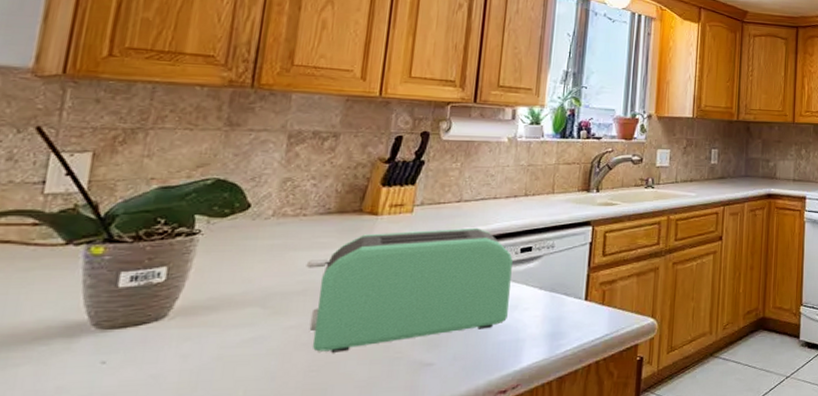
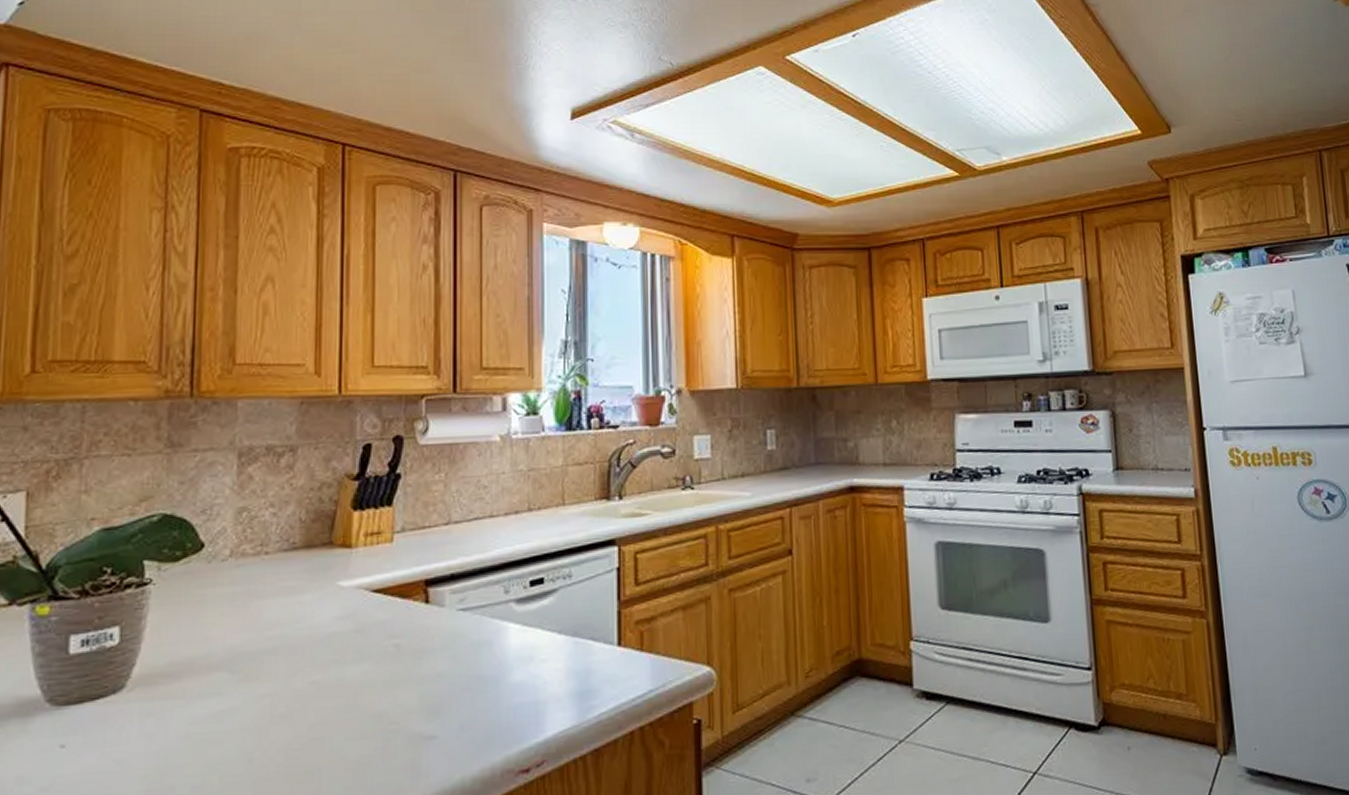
toaster: present [306,227,513,353] -> none [274,556,521,726]

